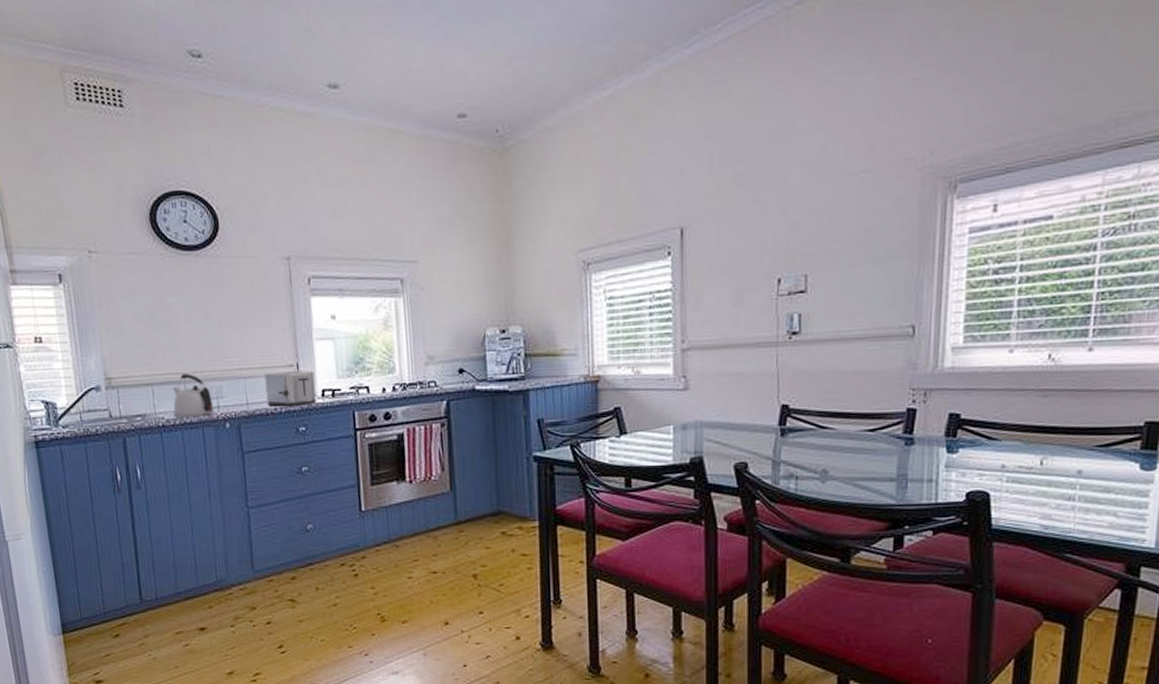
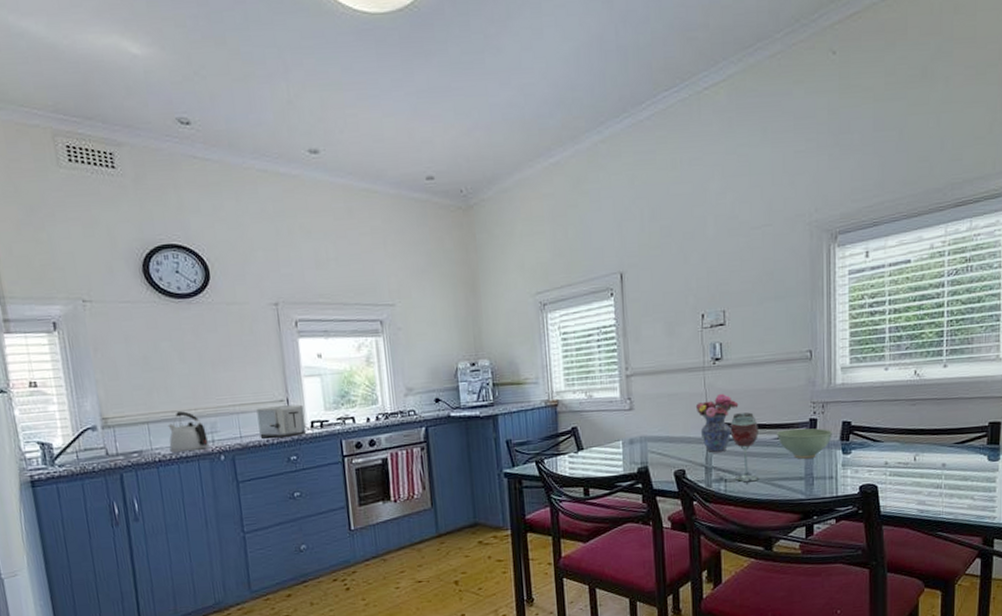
flower arrangement: none [764,375,818,443] -> present [695,394,739,452]
wineglass: none [805,398,841,481] -> present [730,412,758,482]
bowl: none [863,419,937,457] -> present [776,428,833,459]

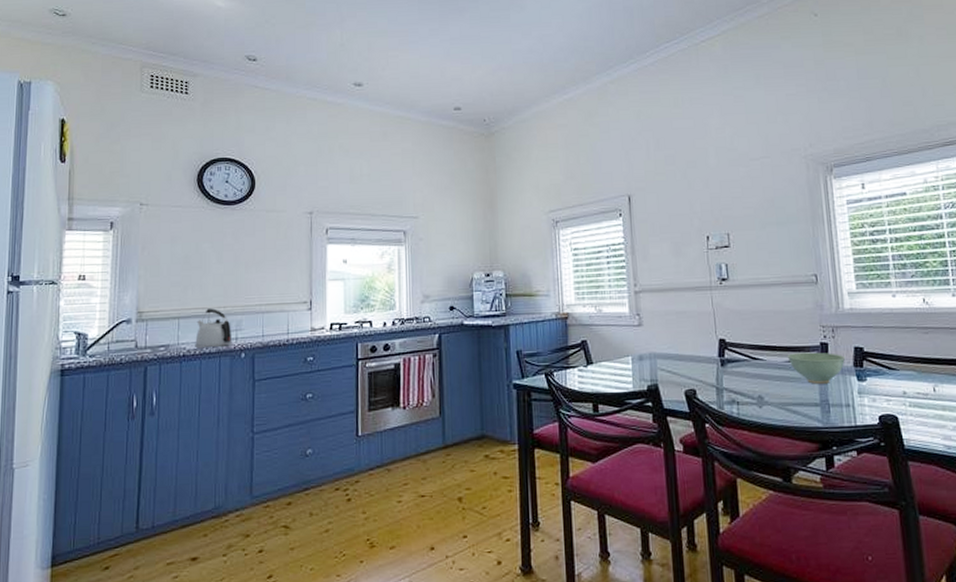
toaster: present [256,404,306,439] -> none [281,307,325,339]
flower arrangement: present [695,394,739,452] -> none [704,314,747,373]
wineglass: present [730,412,758,482] -> none [739,333,772,406]

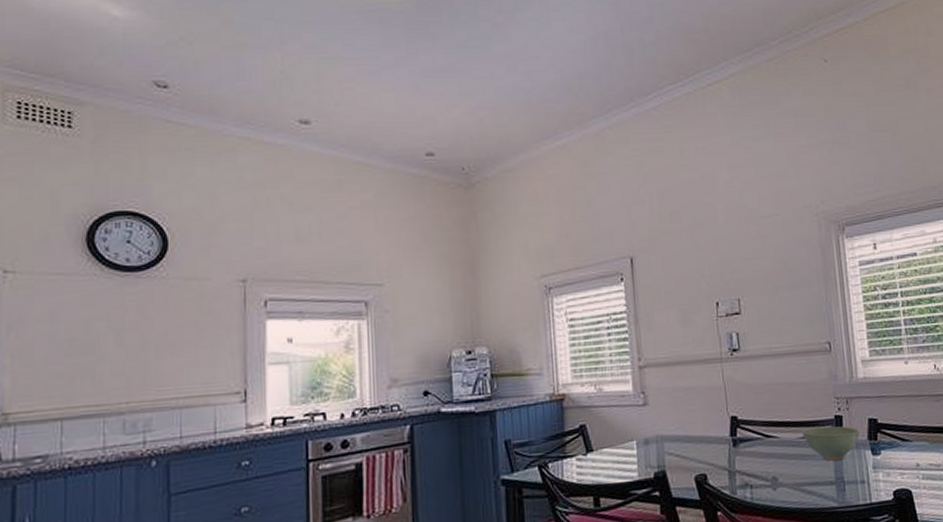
kettle: present [195,308,233,350] -> none [86,405,139,460]

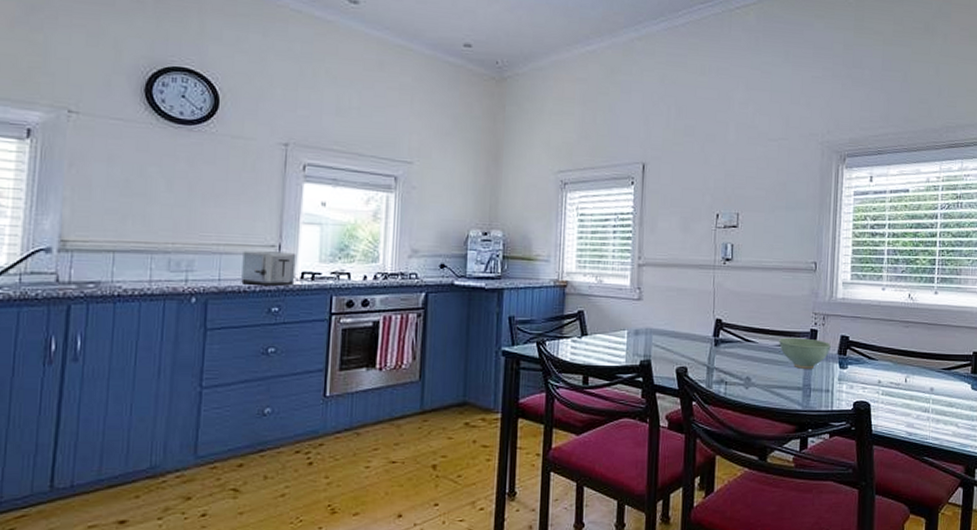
toaster: none [205,397,265,440] -> present [241,250,296,287]

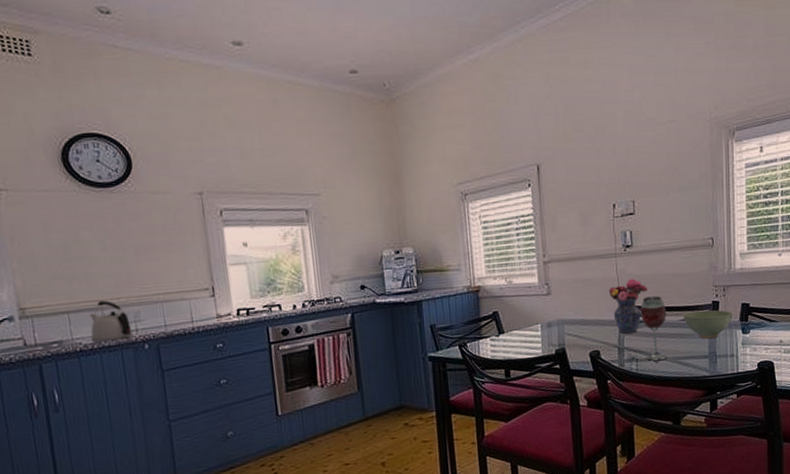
kettle: none [133,244,182,290] -> present [89,300,134,344]
toaster: present [241,250,296,287] -> none [181,292,232,327]
flower arrangement: none [703,295,745,352] -> present [608,279,648,334]
wineglass: none [734,316,762,387] -> present [640,296,667,361]

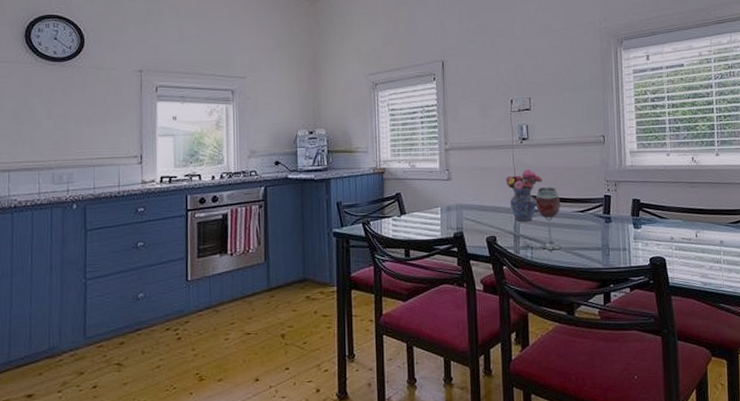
kettle: present [89,300,134,344] -> none [26,162,64,201]
bowl: present [682,310,734,339] -> none [575,203,625,231]

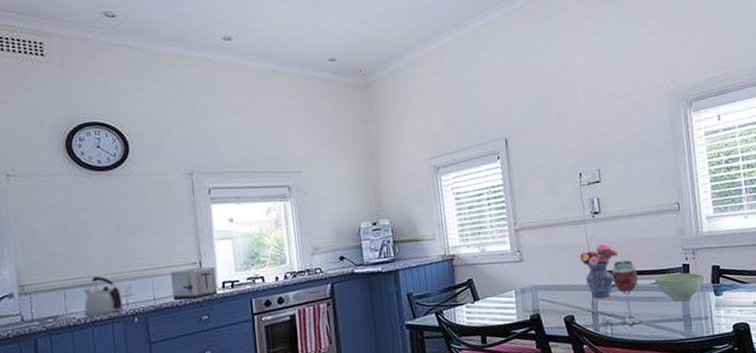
kettle: none [26,162,64,201] -> present [83,276,124,318]
toaster: none [112,161,156,191] -> present [170,266,218,300]
bowl: none [575,203,625,231] -> present [653,273,705,302]

